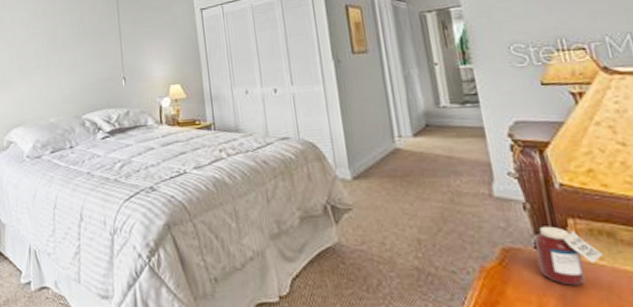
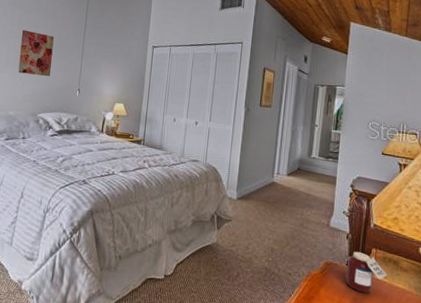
wall art: none [49,21,89,72] -> present [18,30,54,76]

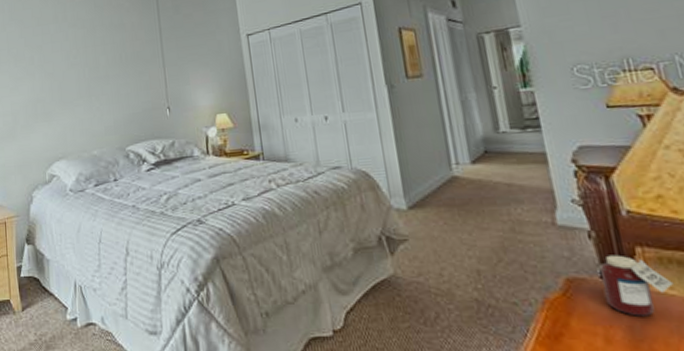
wall art: present [18,30,54,76] -> none [90,50,132,103]

